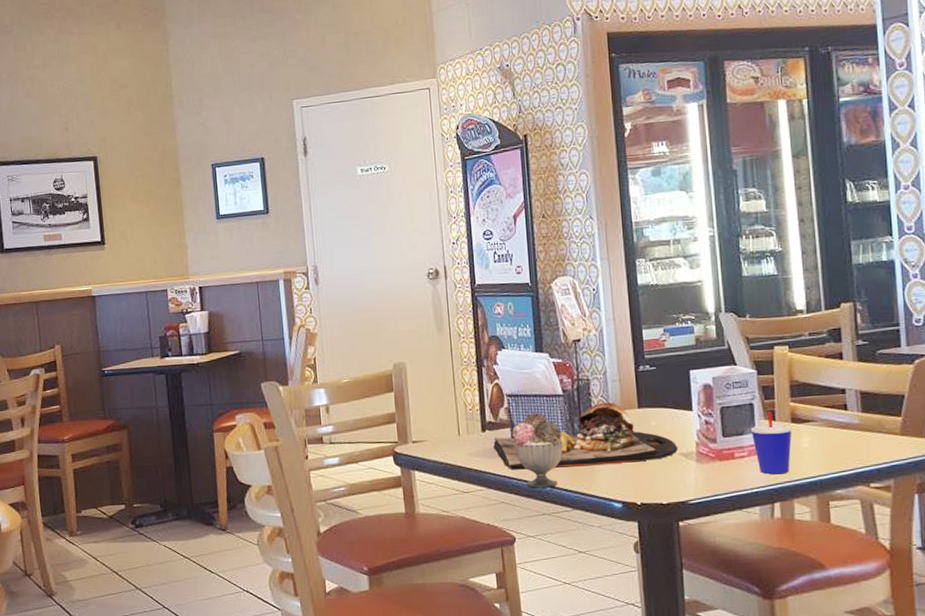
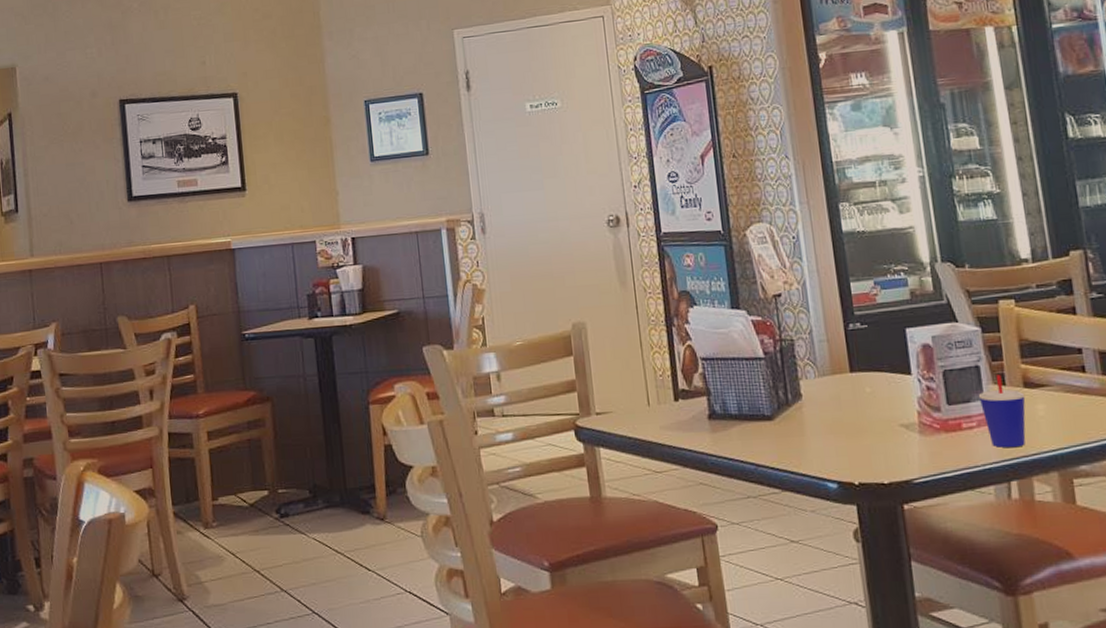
food tray: present [493,402,678,469] -> none [688,366,898,444]
ice cream: present [512,412,563,488] -> none [709,377,768,467]

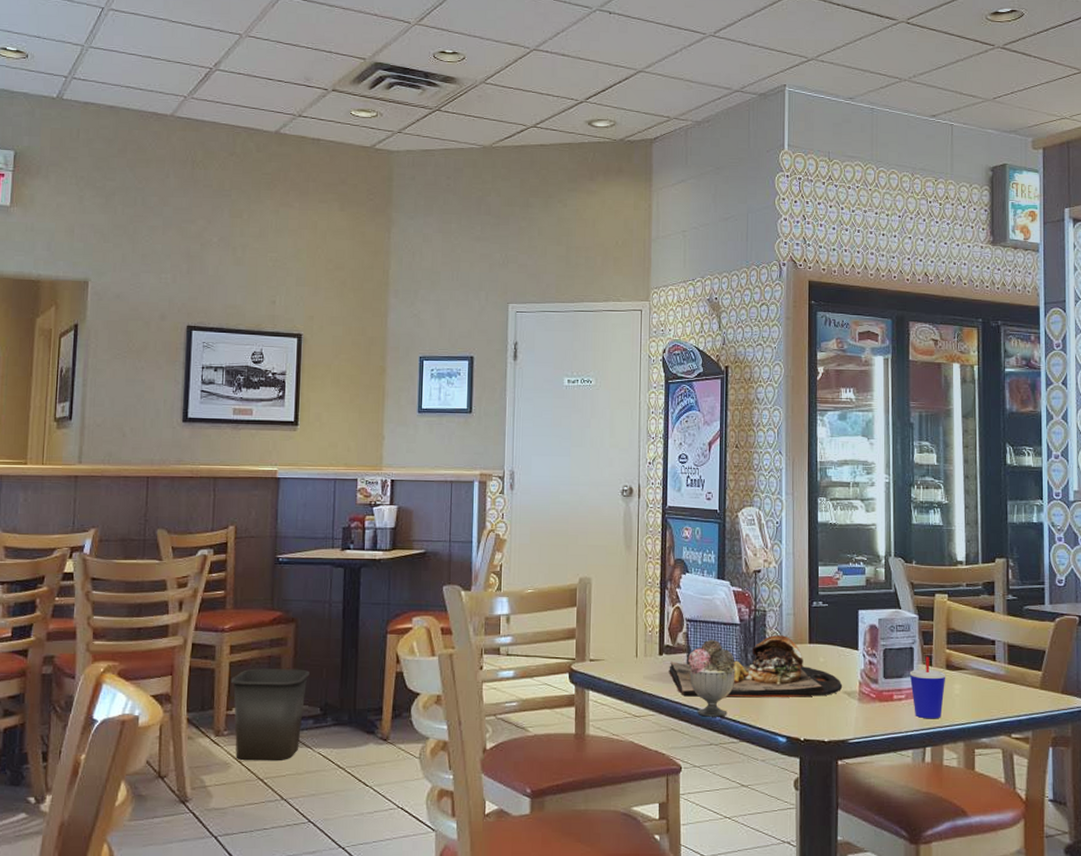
waste bin: none [213,450,293,552] -> present [231,668,310,760]
food tray: none [688,366,898,444] -> present [669,635,843,697]
ice cream: none [709,377,768,467] -> present [688,639,736,717]

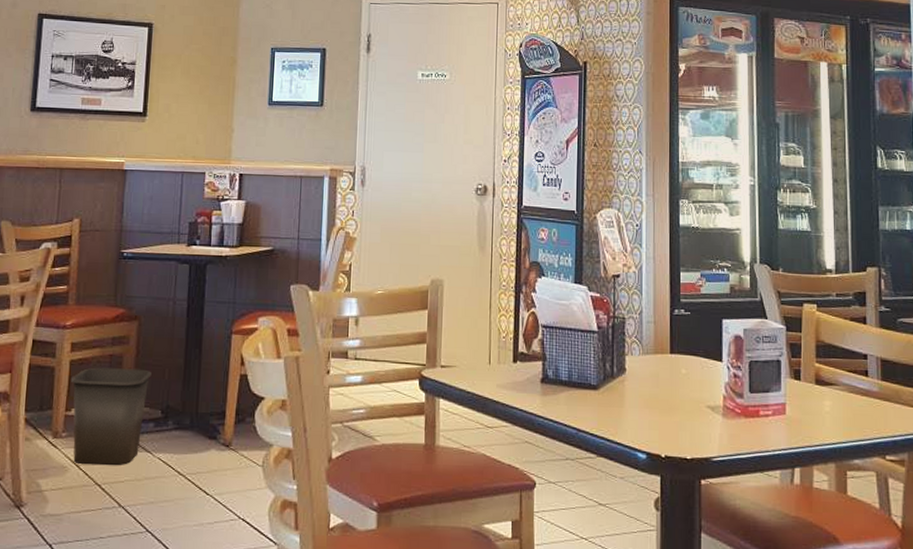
food tray: present [669,635,843,697] -> none [523,344,706,411]
ice cream: present [688,639,736,717] -> none [544,347,593,430]
beverage cup: present [909,656,946,719] -> none [776,370,816,438]

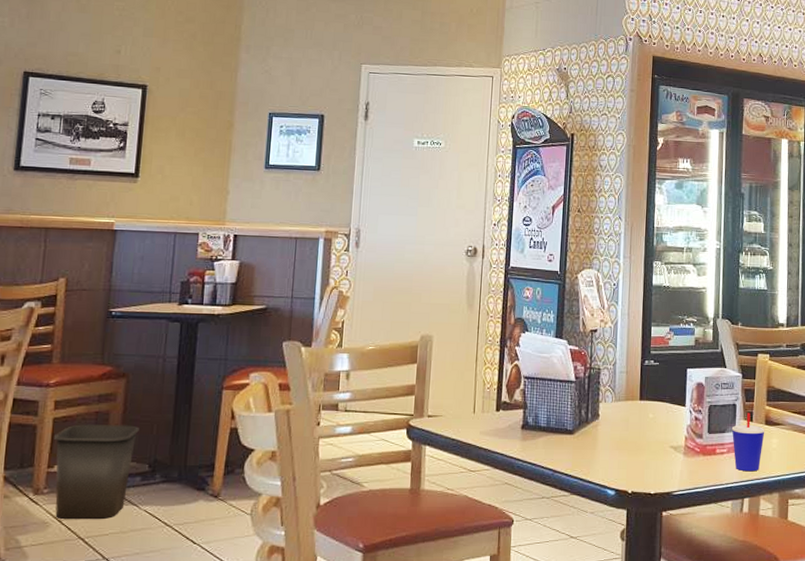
beverage cup: none [776,370,816,438] -> present [731,413,765,472]

